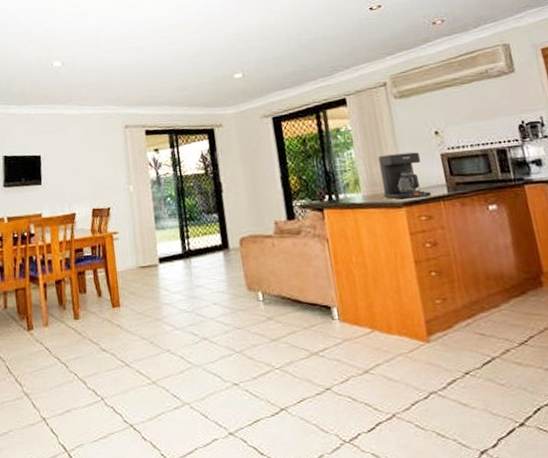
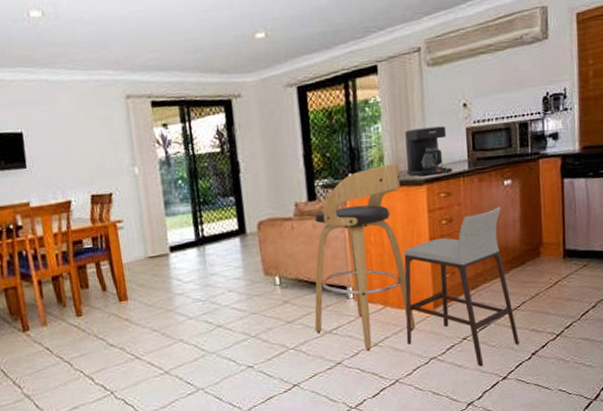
bar stool: none [294,186,410,378] -> present [314,163,416,351]
bar stool: none [388,230,534,409] -> present [403,205,519,367]

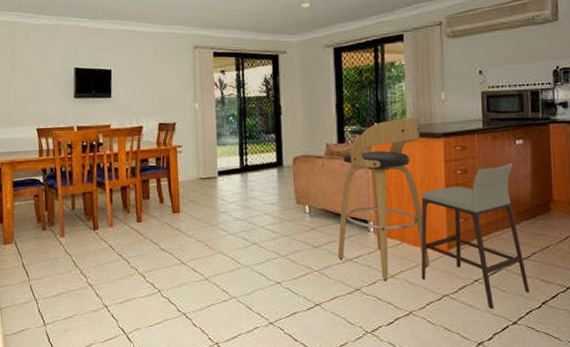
coffee maker: present [405,125,452,176] -> none [426,88,468,130]

